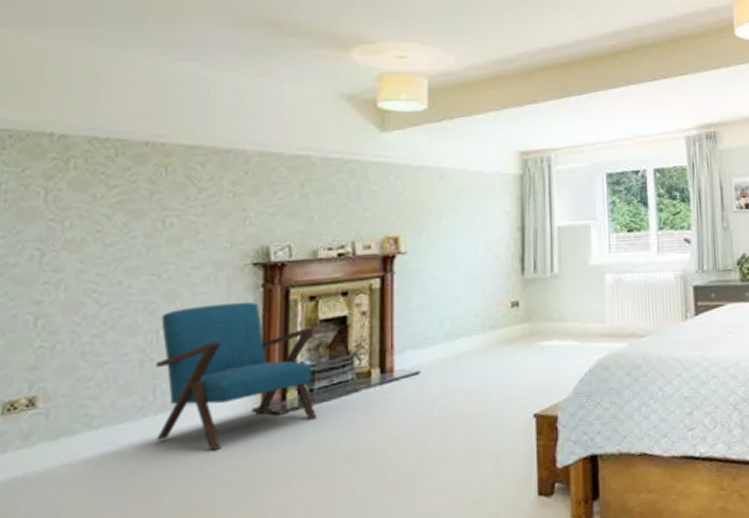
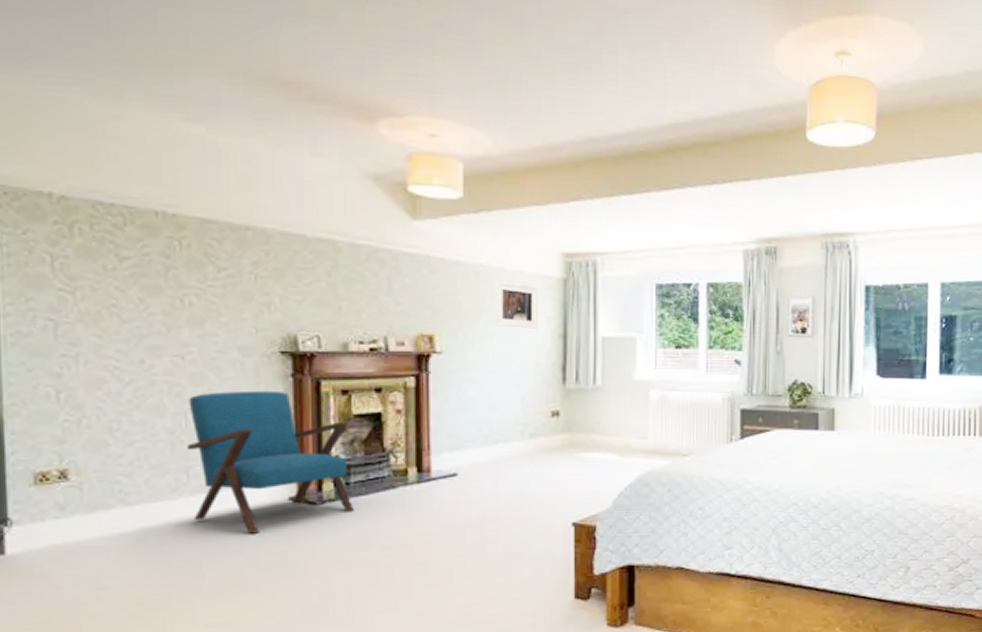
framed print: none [457,182,497,224] -> present [495,281,538,329]

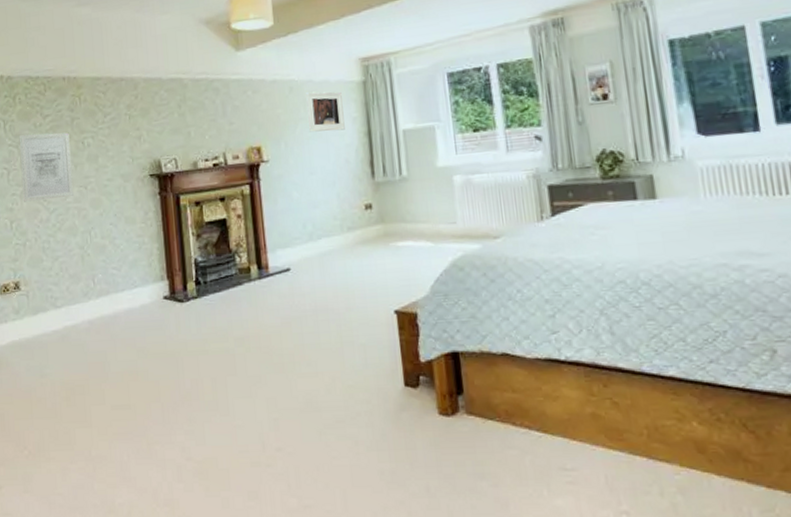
wall art: none [76,277,163,368] -> present [18,132,73,202]
armchair: present [186,390,355,534] -> none [91,207,213,329]

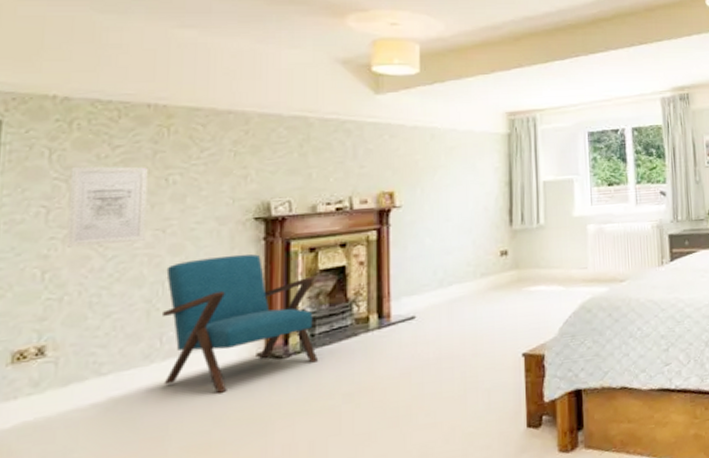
armchair: none [91,207,213,329] -> present [161,254,319,393]
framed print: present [306,91,345,132] -> none [448,140,486,180]

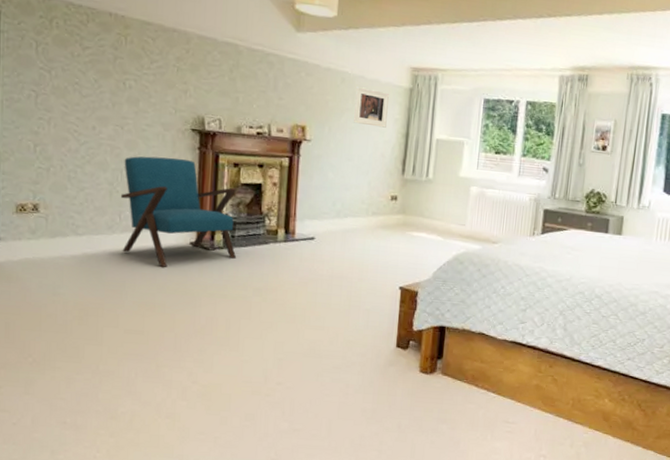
wall art: present [66,166,148,248] -> none [50,59,110,134]
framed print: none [448,140,486,180] -> present [354,87,389,128]

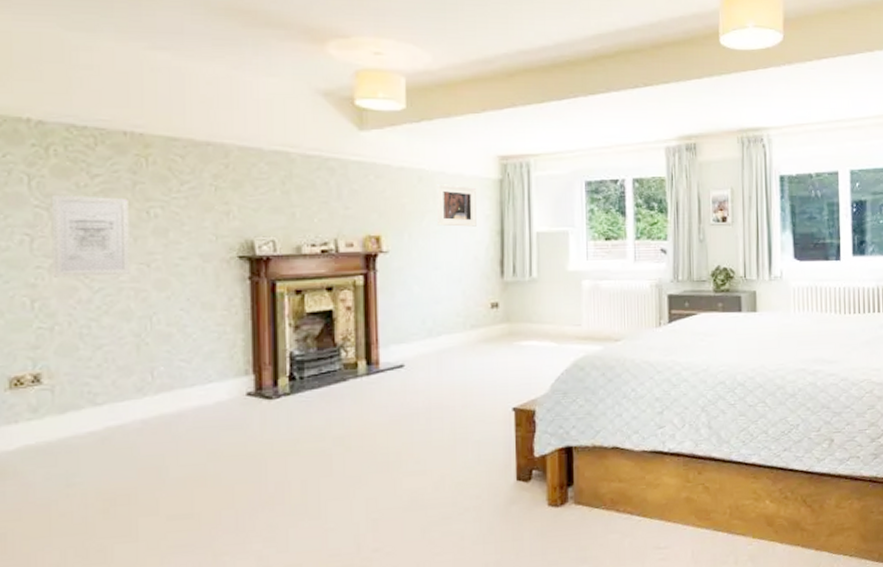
wall art: none [50,59,110,134] -> present [51,194,130,278]
armchair: present [120,156,237,267] -> none [151,293,309,429]

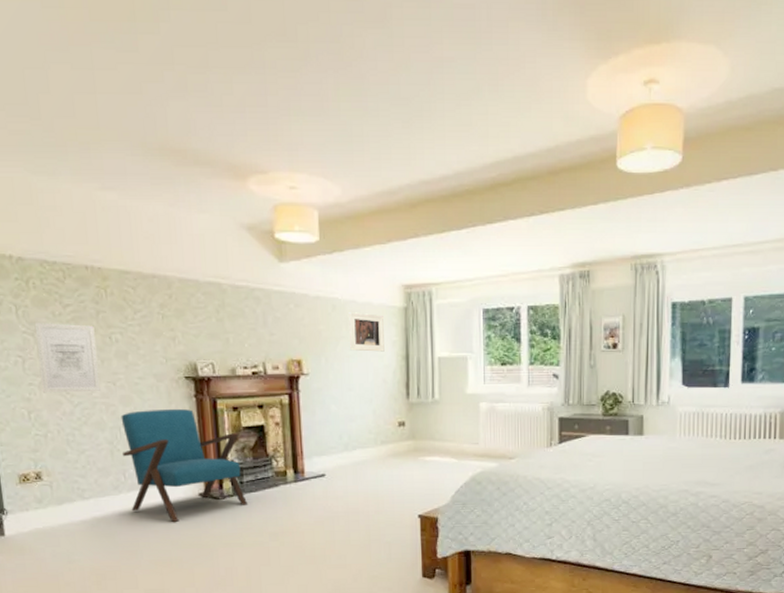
armchair: none [151,293,309,429] -> present [121,408,248,522]

